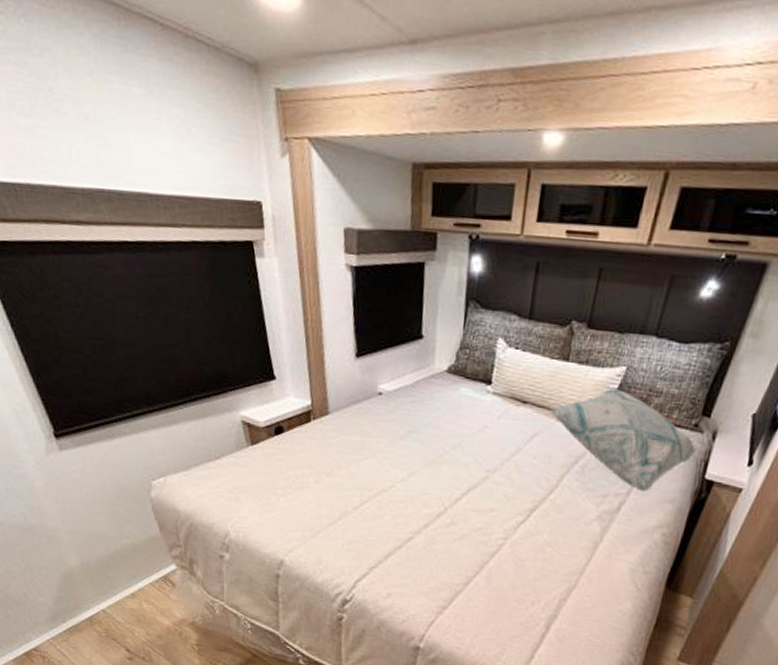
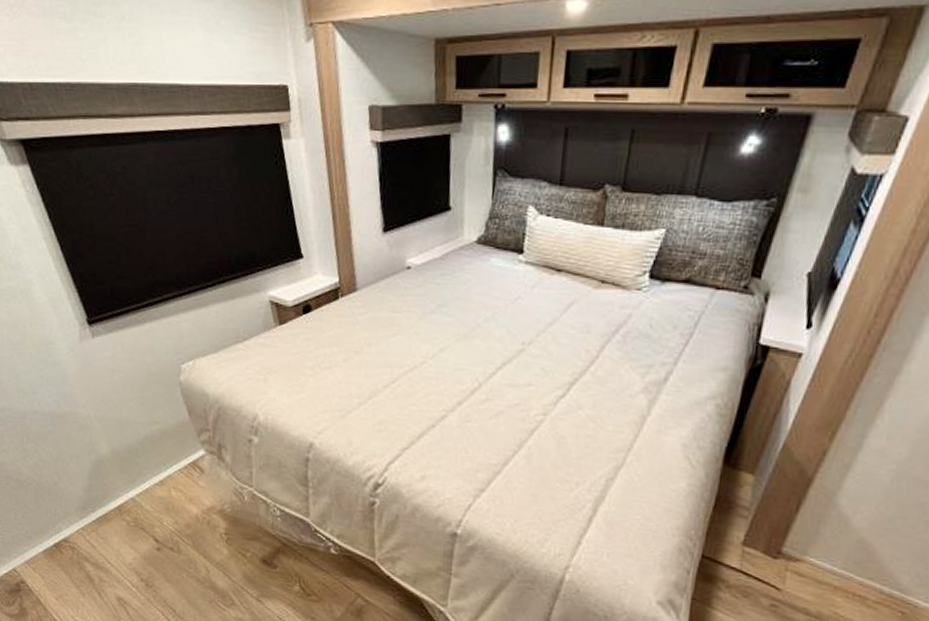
decorative pillow: present [548,388,696,492] -> none [584,252,748,360]

